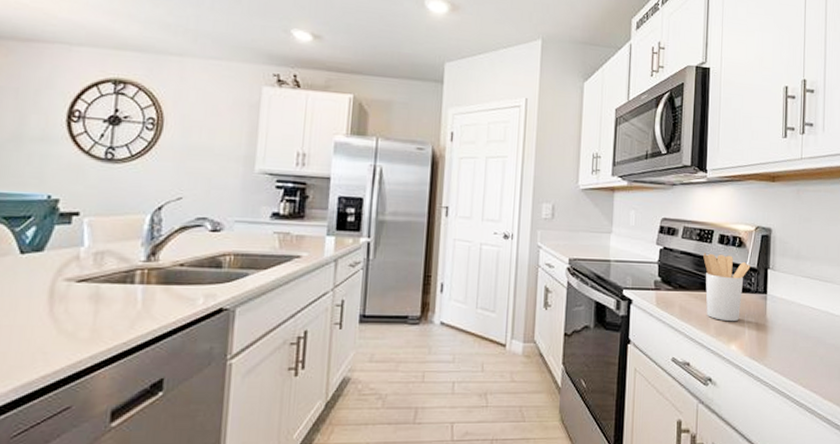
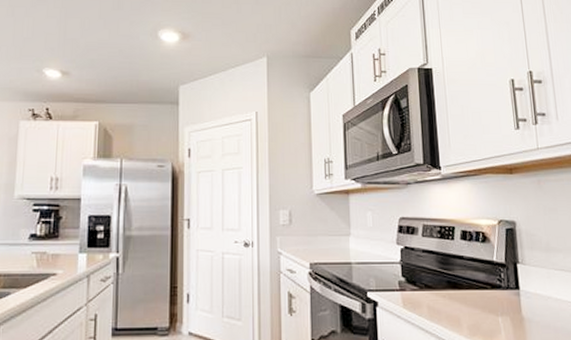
utensil holder: present [703,253,750,322] -> none [446,250,498,321]

